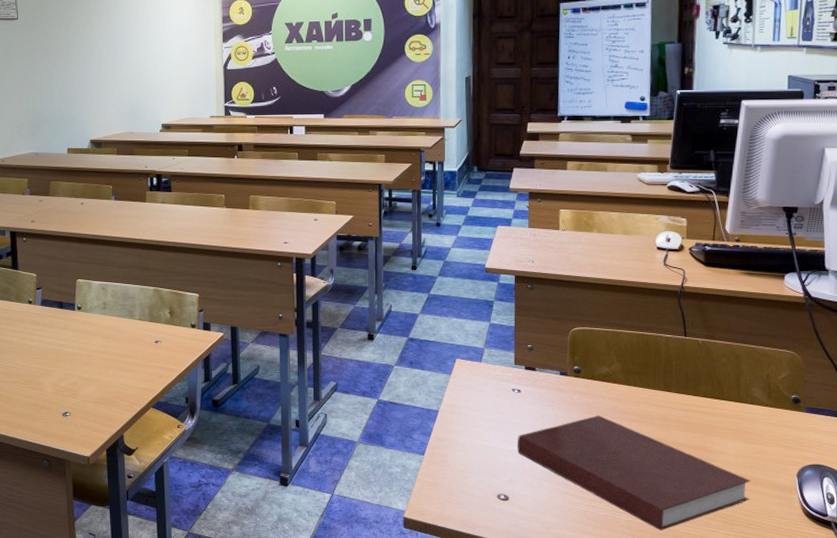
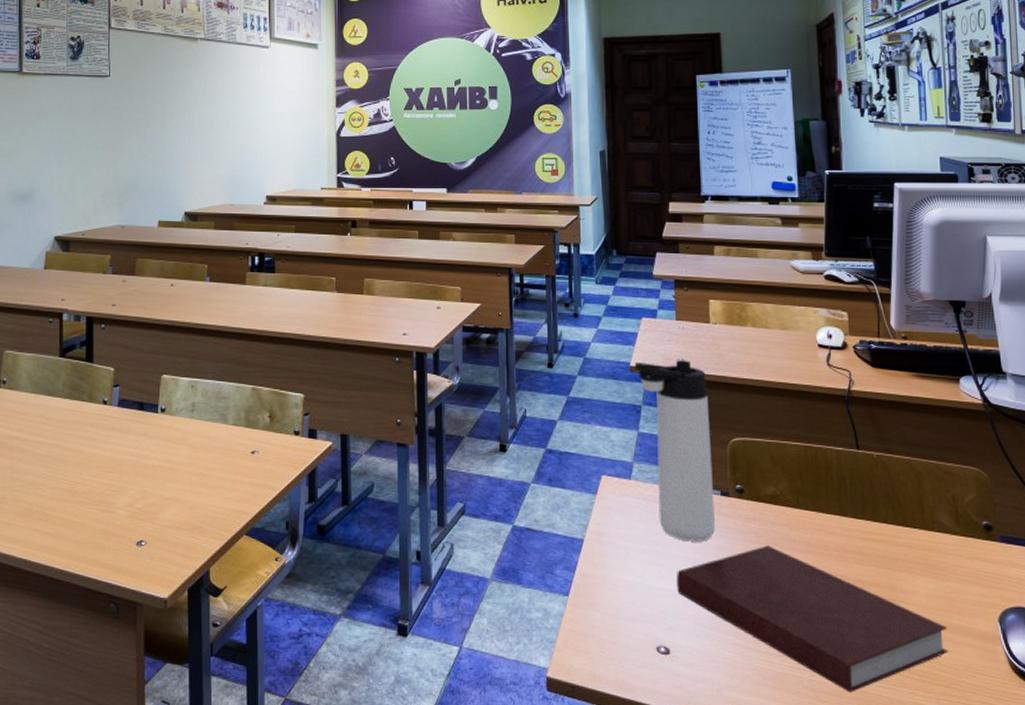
thermos bottle: none [489,262,554,412] -> present [634,360,715,542]

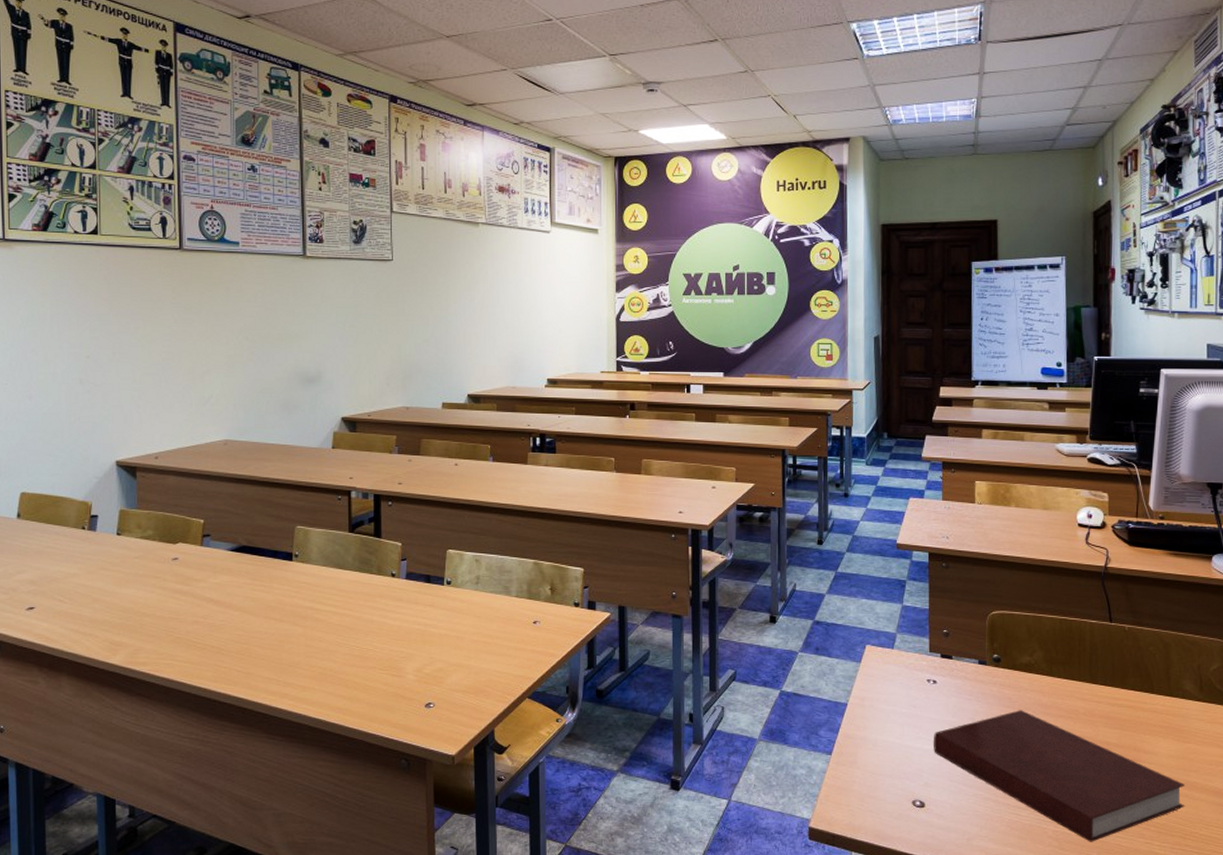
thermos bottle: present [634,360,715,542] -> none [900,538,972,706]

